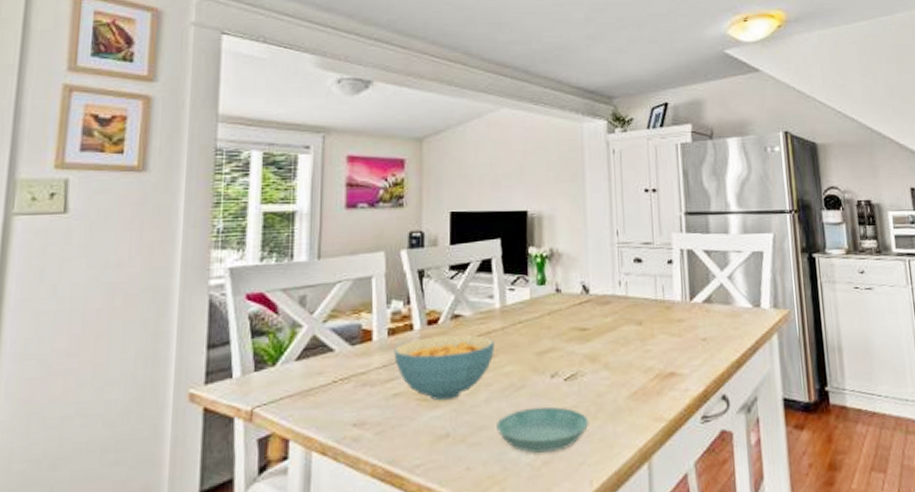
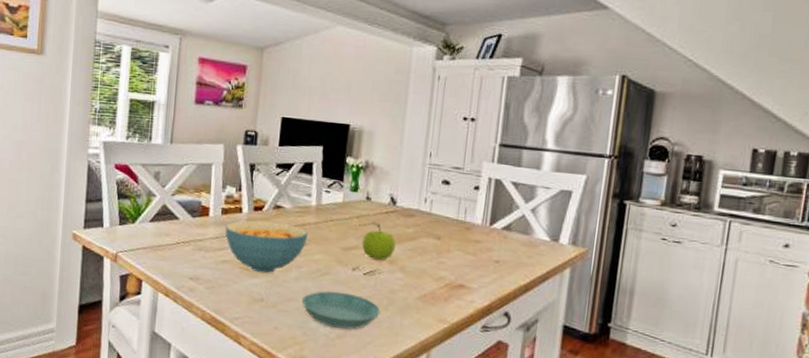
fruit: none [547,316,595,361] -> present [354,222,396,261]

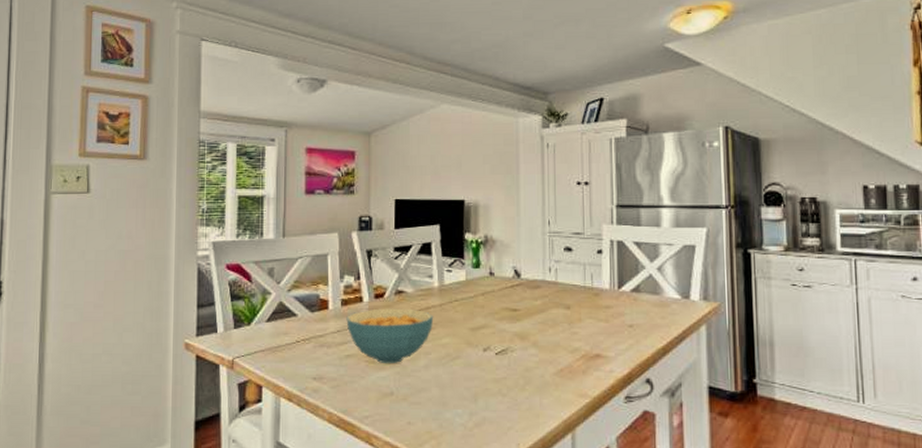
saucer: present [301,291,381,330] -> none [433,376,518,417]
fruit: present [354,222,396,261] -> none [480,298,525,338]

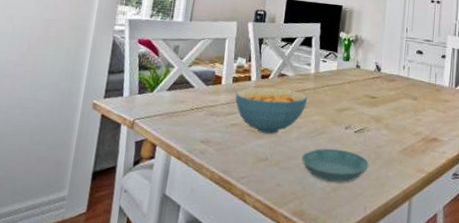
saucer: none [433,376,518,417] -> present [301,148,369,183]

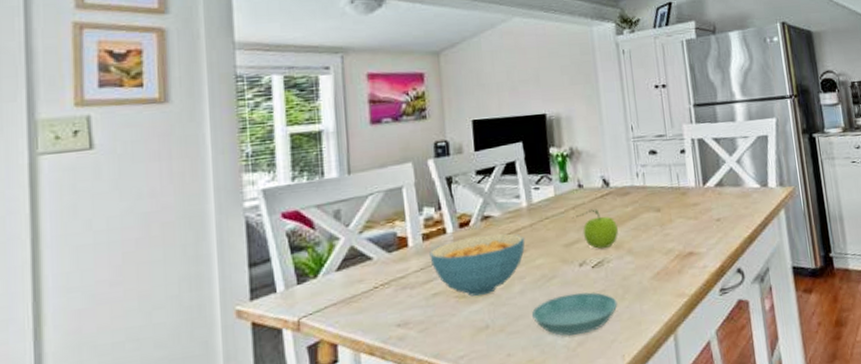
fruit: none [346,86,381,120] -> present [572,209,618,249]

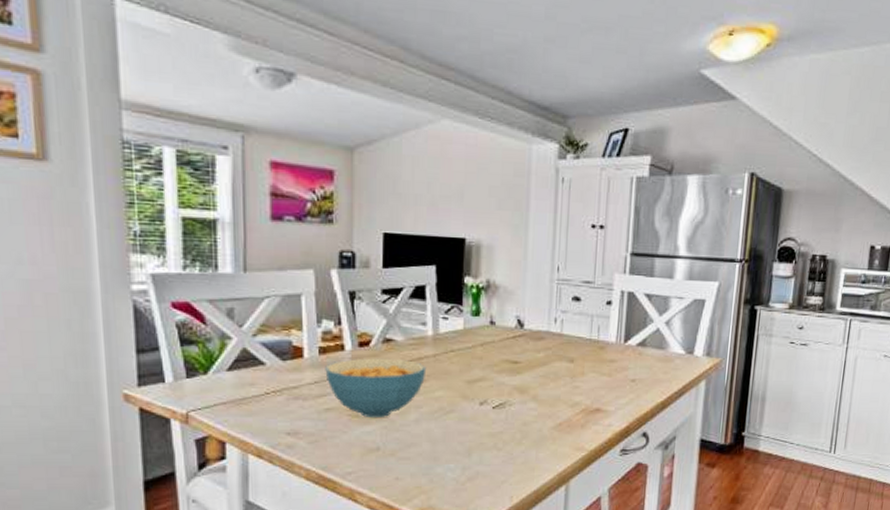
saucer: present [531,291,618,336] -> none [424,430,514,471]
fruit: present [572,209,618,249] -> none [479,349,526,392]

